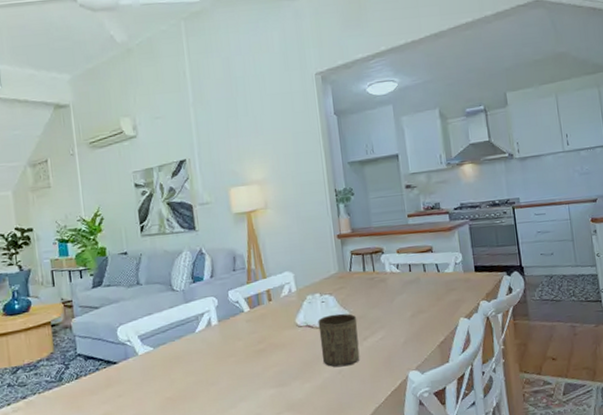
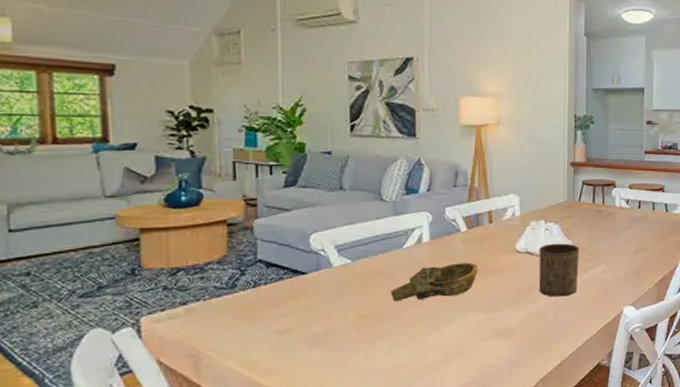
decorative bowl: none [189,340,264,382] -> present [391,262,478,301]

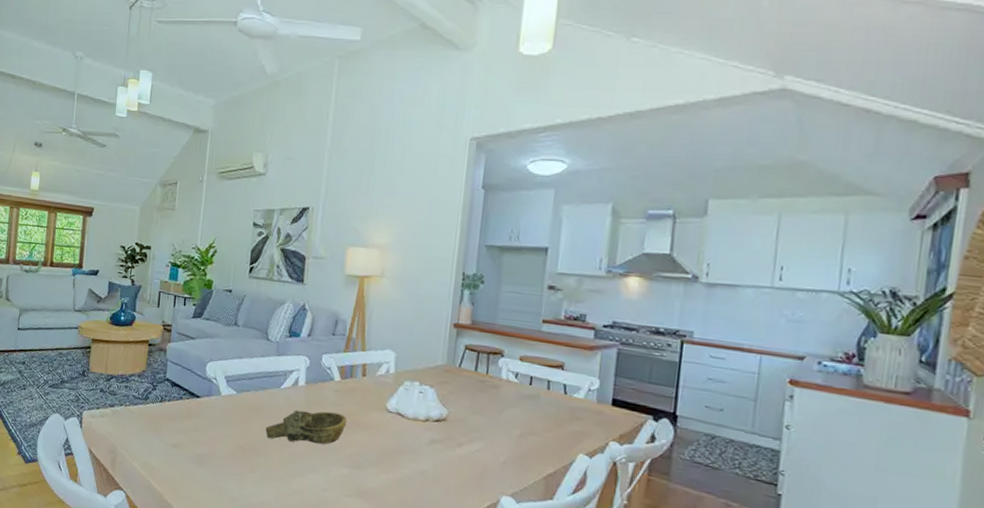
cup: present [538,243,580,297] -> none [406,408,456,470]

